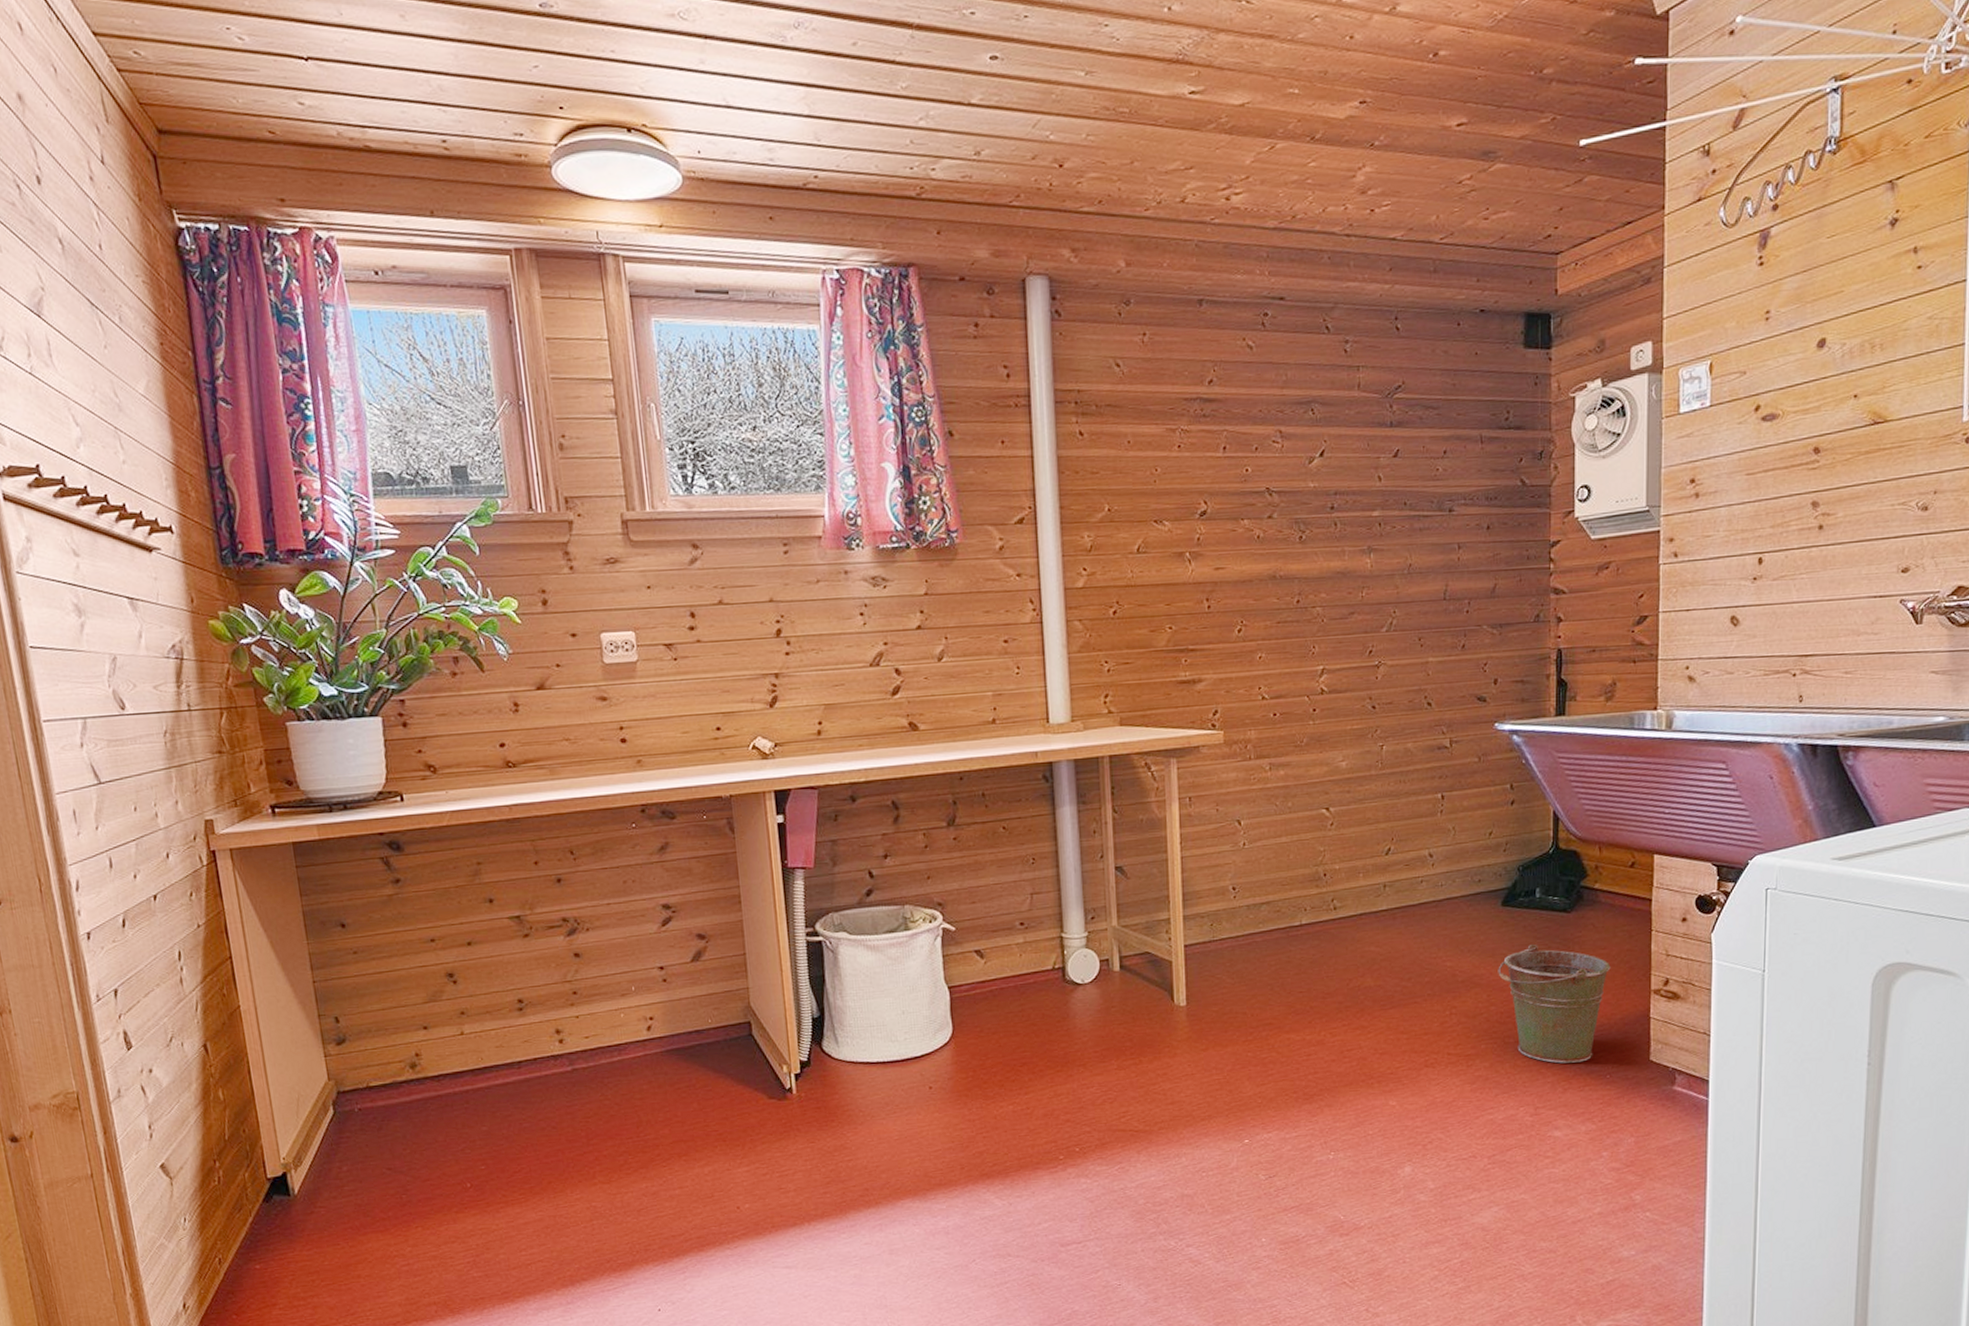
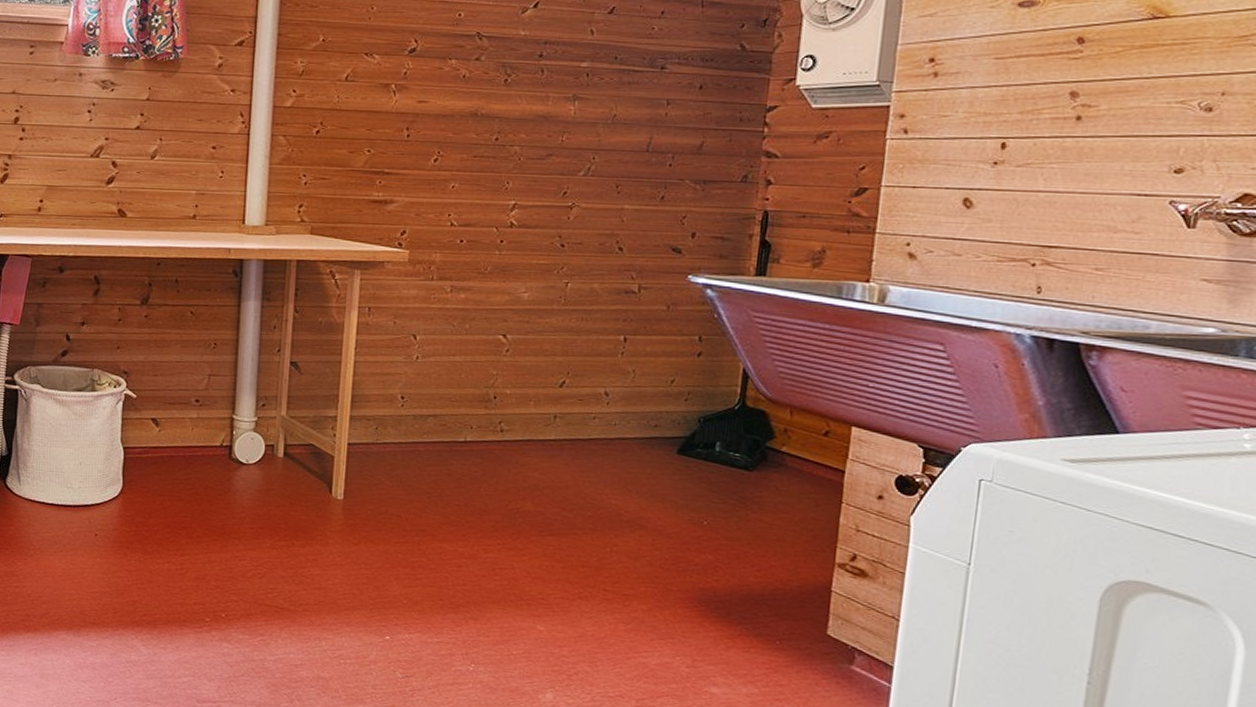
bucket: present [1498,943,1611,1064] -> none [666,496,792,623]

